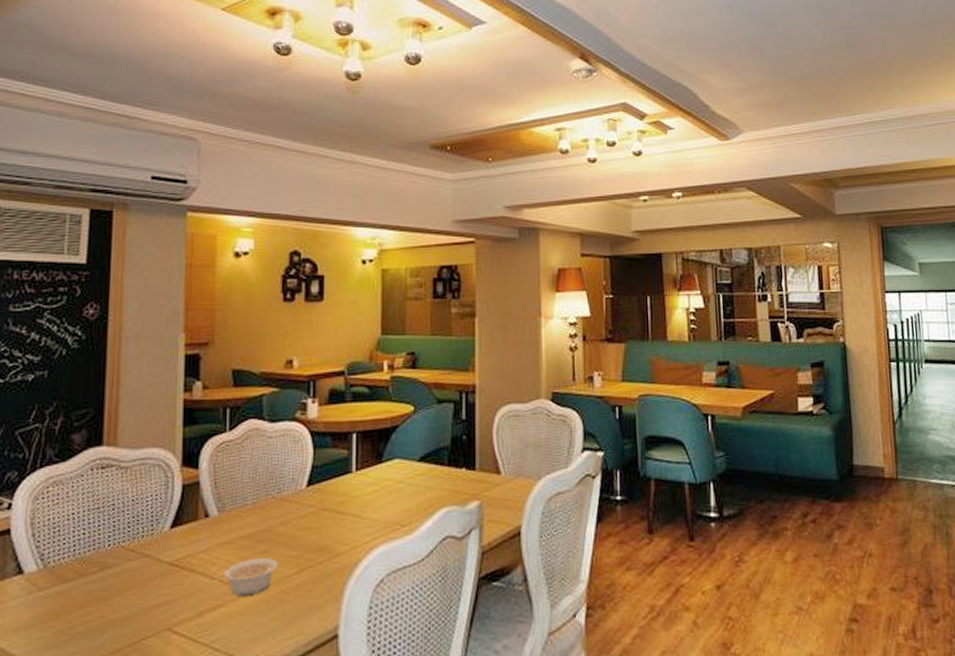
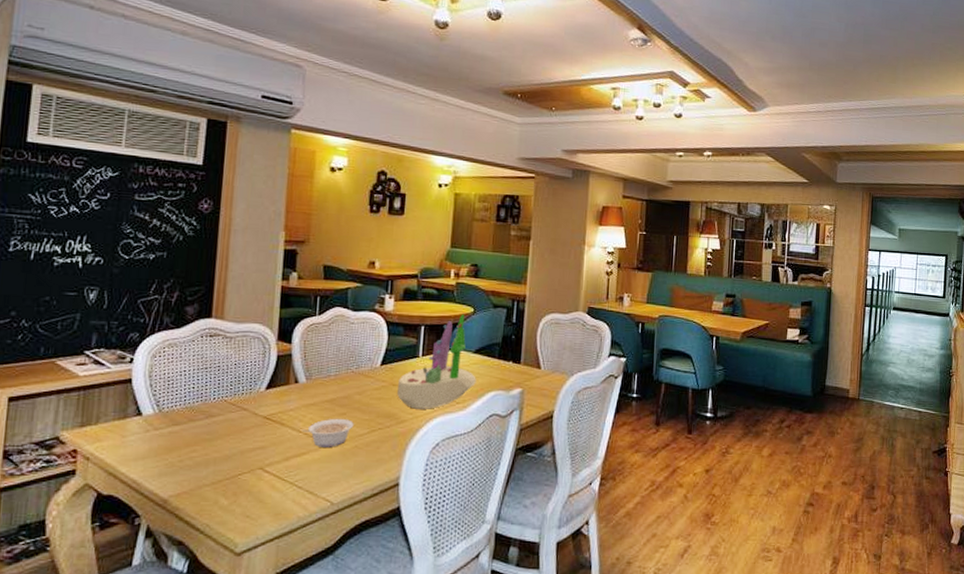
succulent planter: none [329,414,423,538] -> present [397,314,476,409]

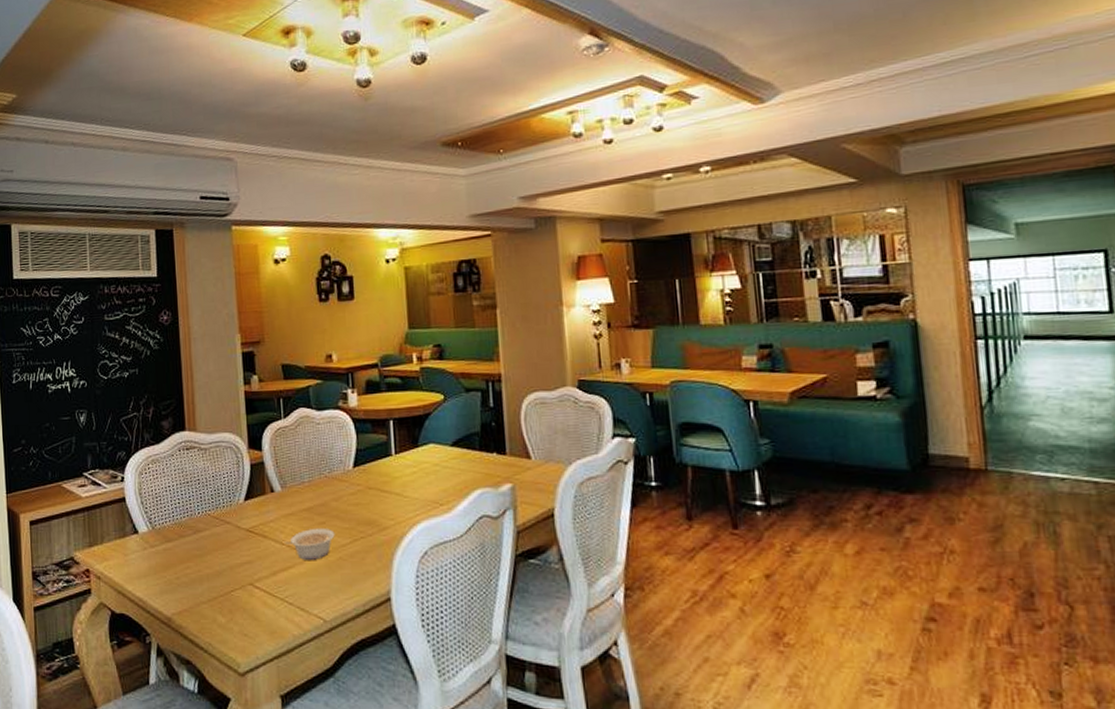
succulent planter: present [397,314,476,409] -> none [374,402,459,514]

